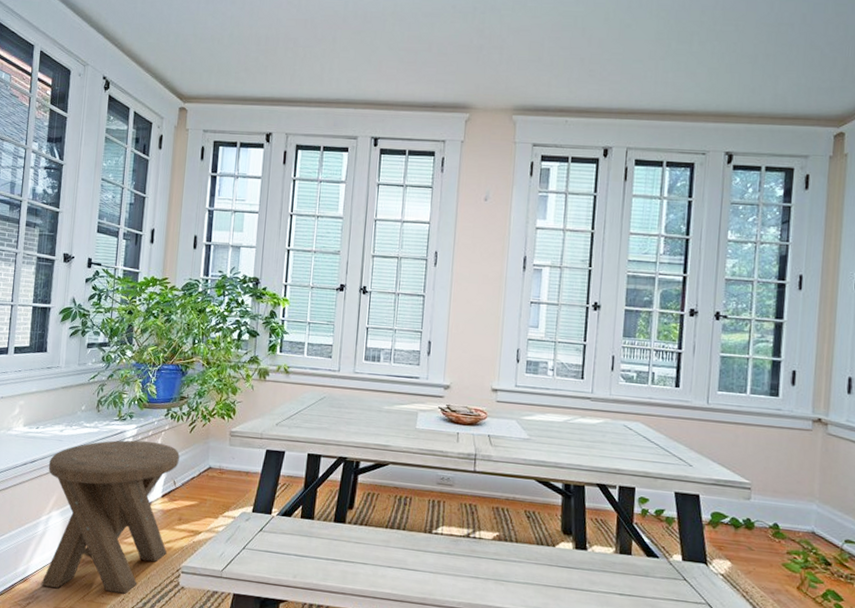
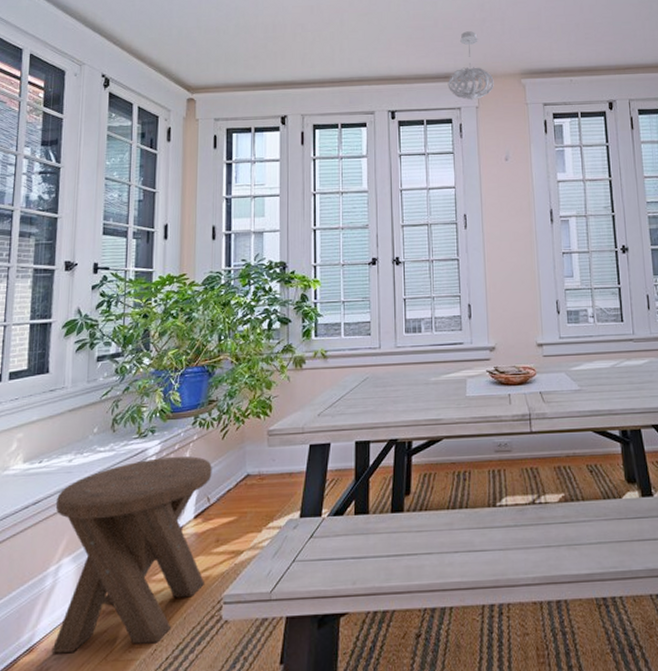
pendant light: none [434,58,484,134] -> present [447,31,494,101]

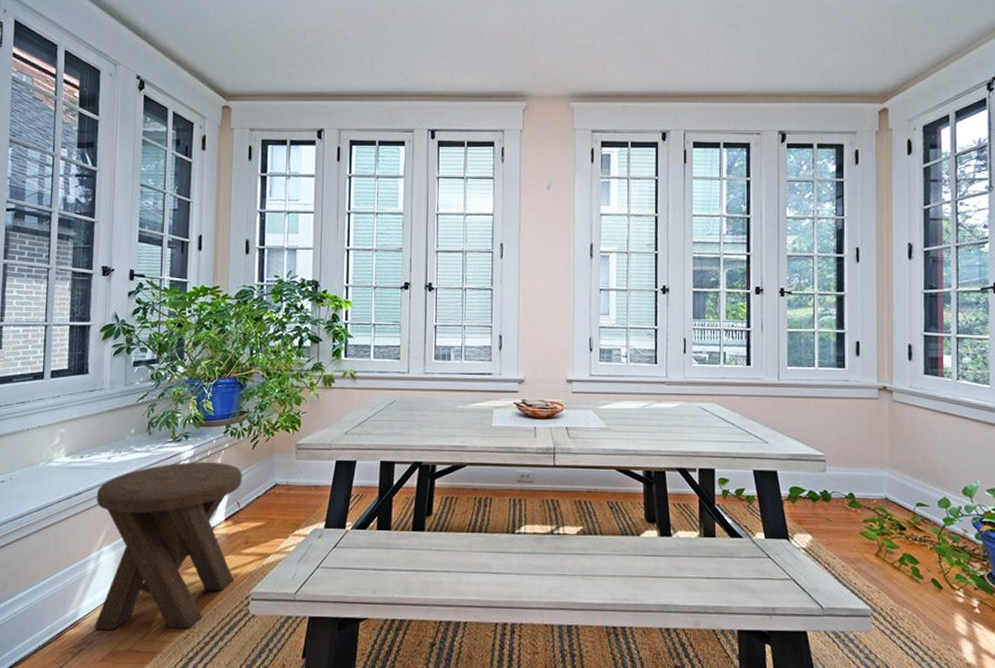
pendant light: present [447,31,494,101] -> none [491,47,541,123]

